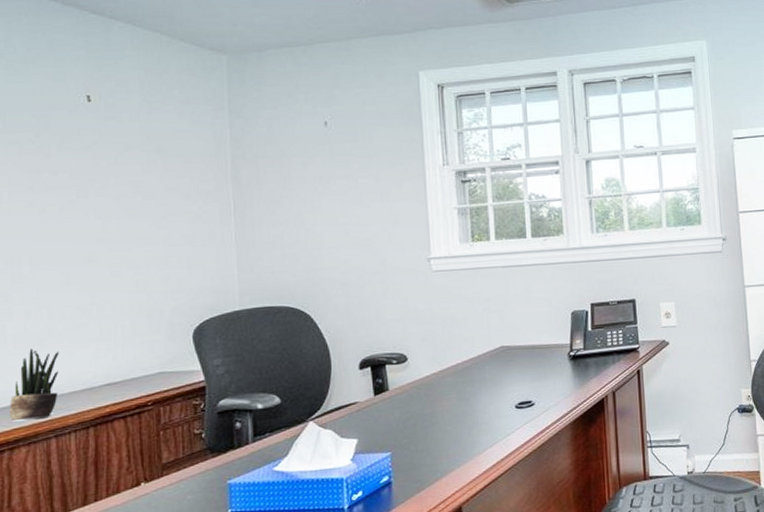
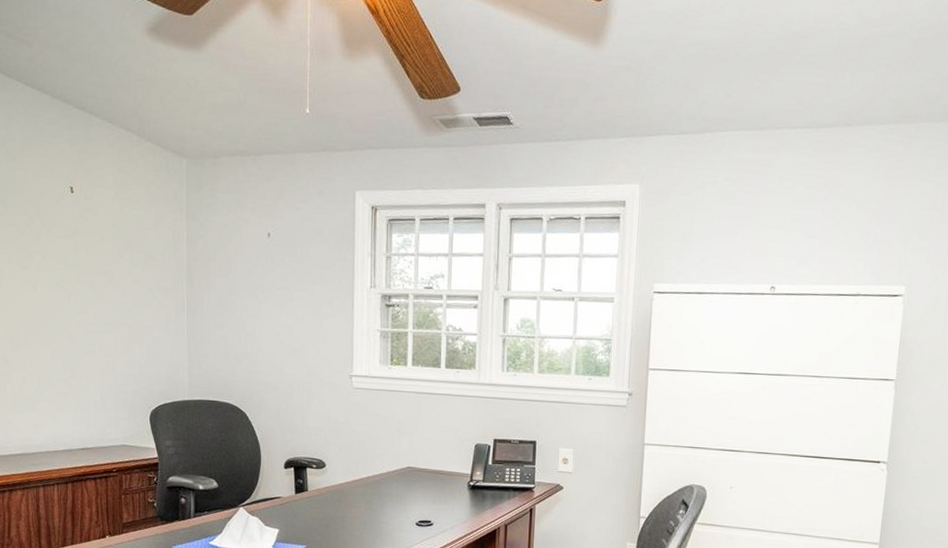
potted plant: present [9,348,59,420] -> none [9,409,46,469]

